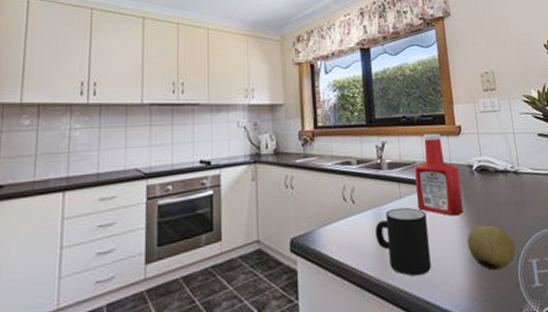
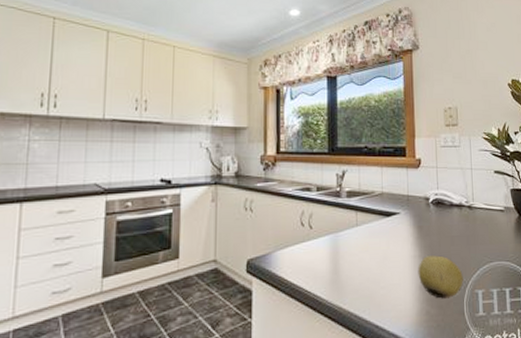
mug: present [374,207,431,276] -> none [330,235,382,300]
ketchup bottle: present [413,133,464,216] -> none [372,165,417,246]

